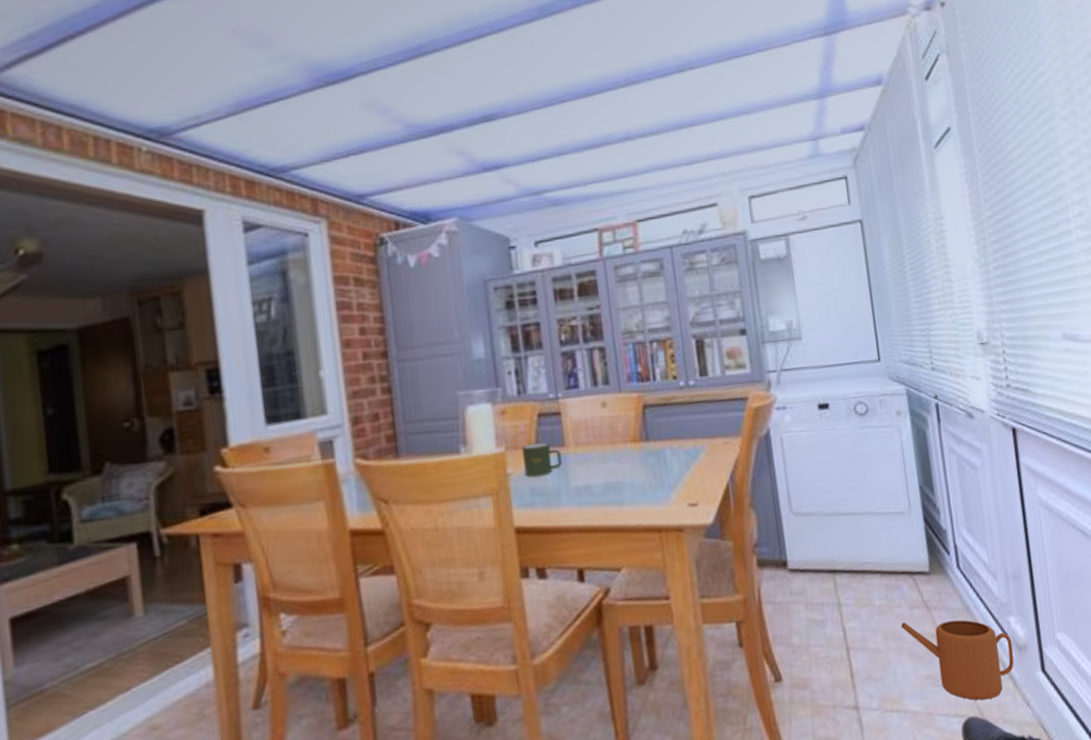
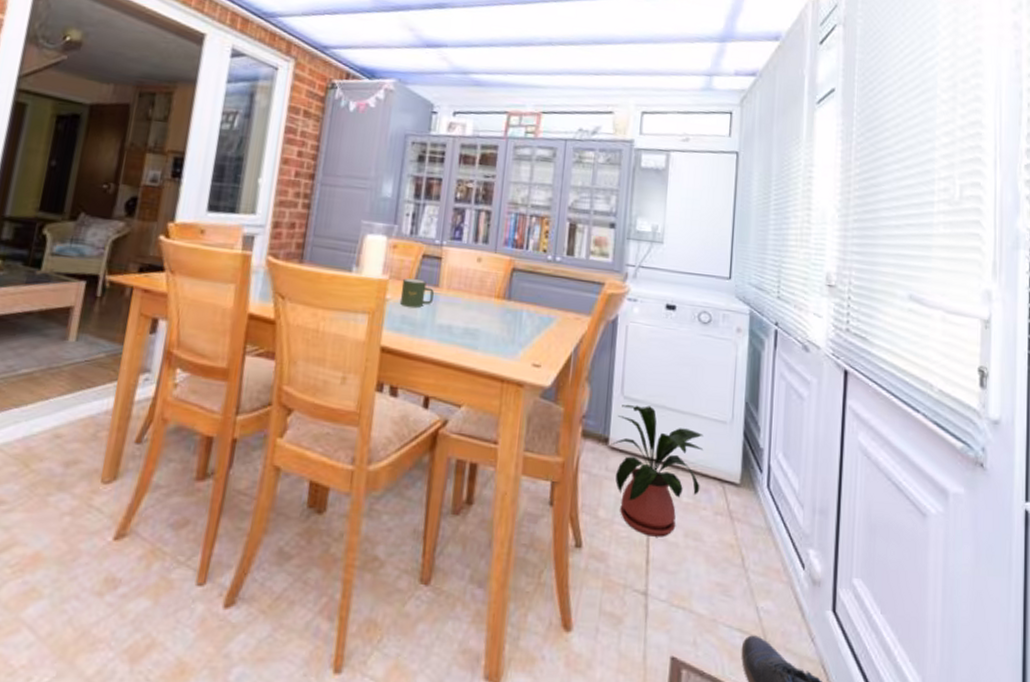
house plant: none [789,516,891,650] -> present [609,404,704,537]
watering can: present [901,619,1014,701] -> none [702,525,808,624]

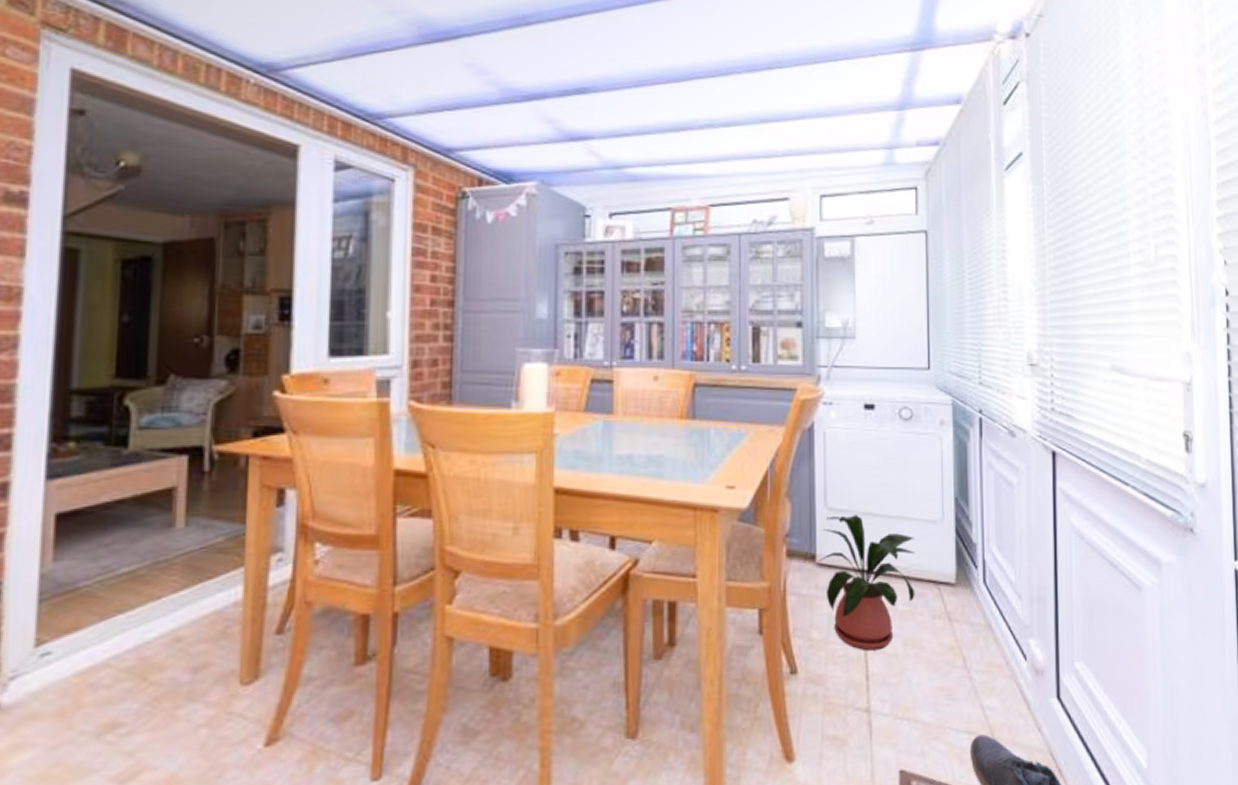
mug: present [401,278,434,309] -> none [570,408,608,441]

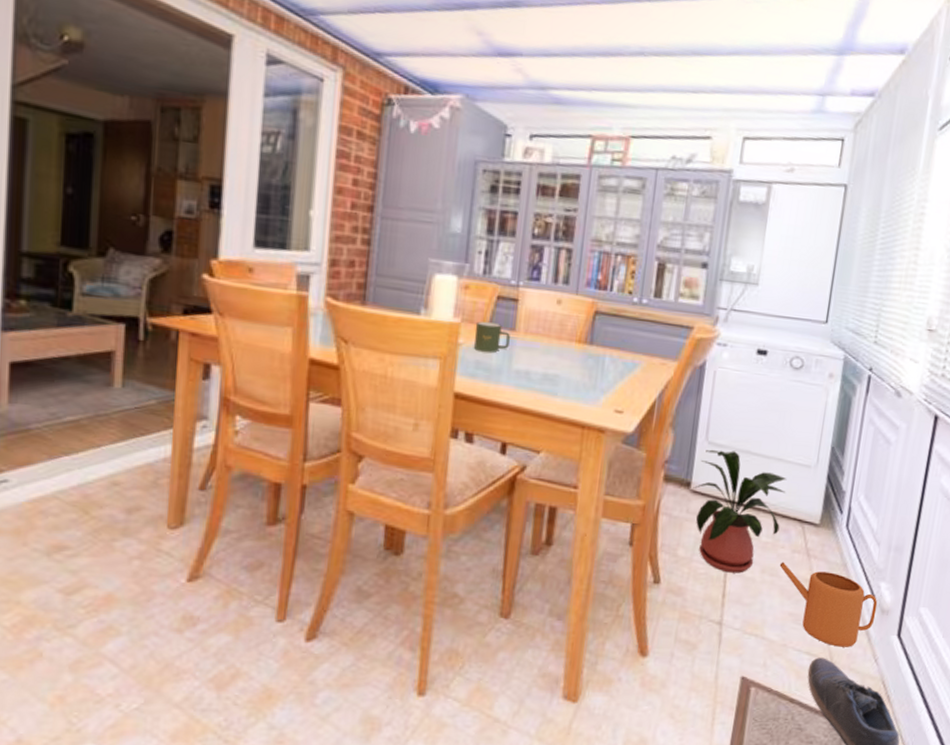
mug: none [570,408,608,441] -> present [474,321,510,354]
watering can: none [921,630,1031,720] -> present [779,562,878,647]

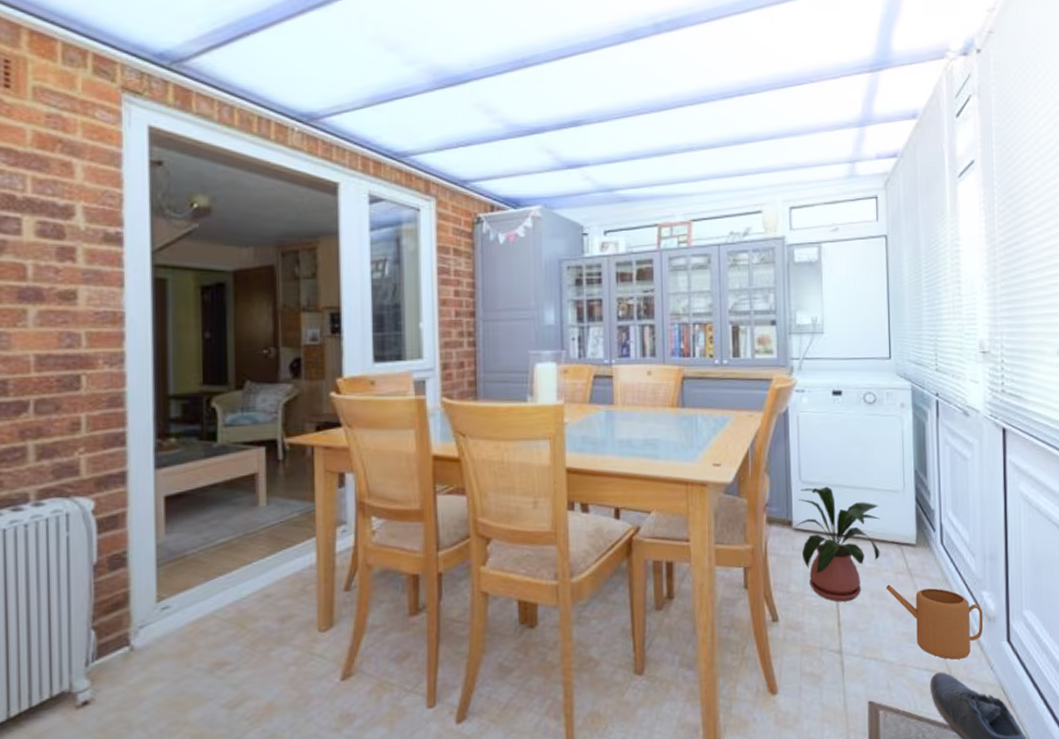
mug: present [474,321,510,354] -> none [577,400,610,428]

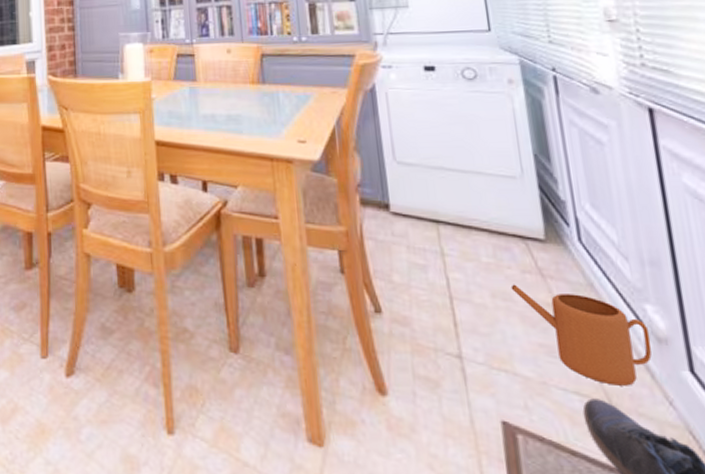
house plant: present [793,486,880,602] -> none [391,168,500,299]

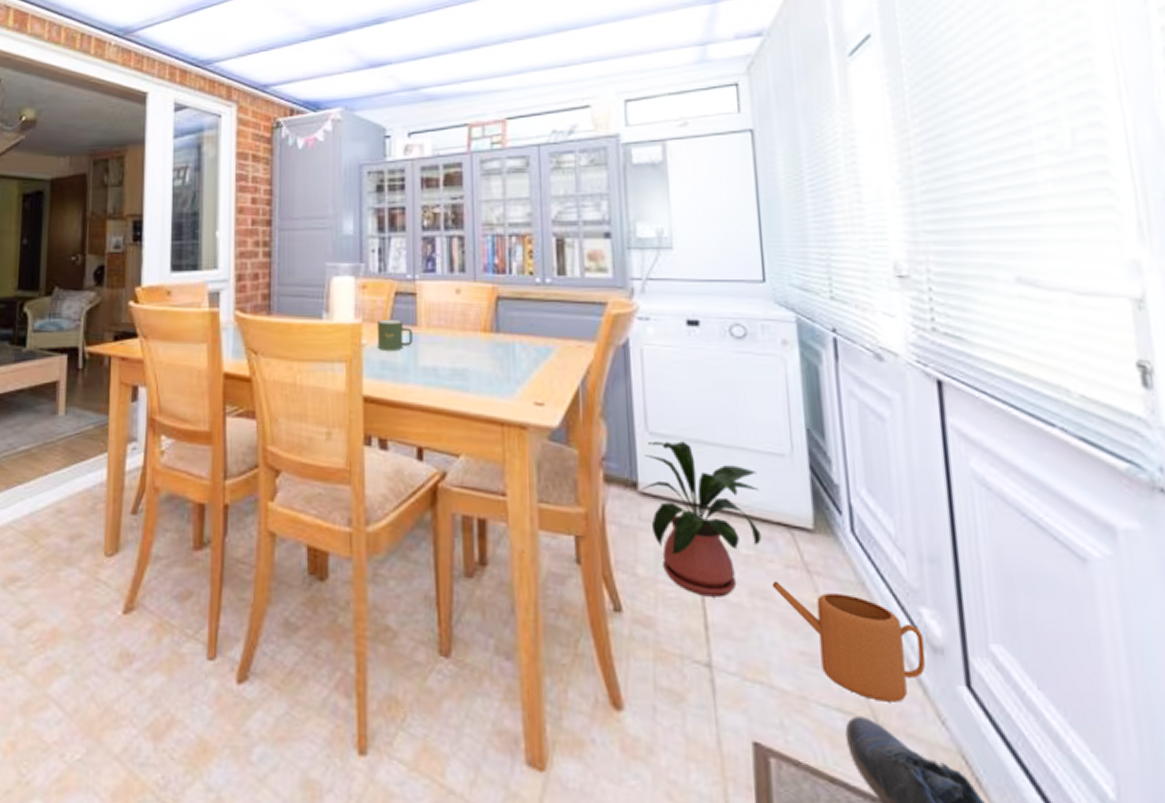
mug: none [163,77,194,104] -> present [376,320,412,352]
house plant: none [391,168,500,299] -> present [639,441,762,597]

